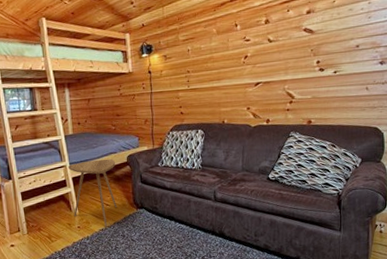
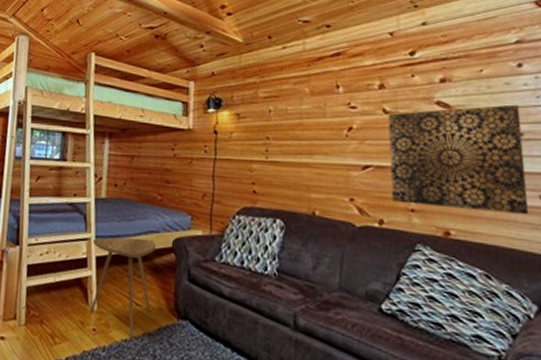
wall art: none [272,25,360,106] -> present [388,104,529,215]

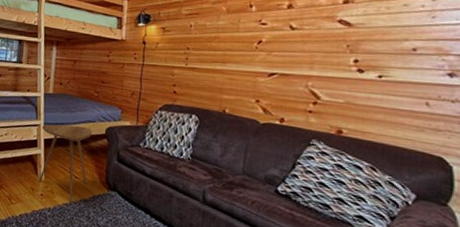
wall art: present [388,104,529,215] -> none [292,23,416,119]

